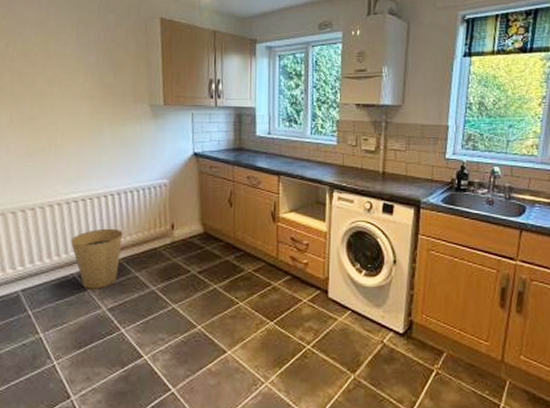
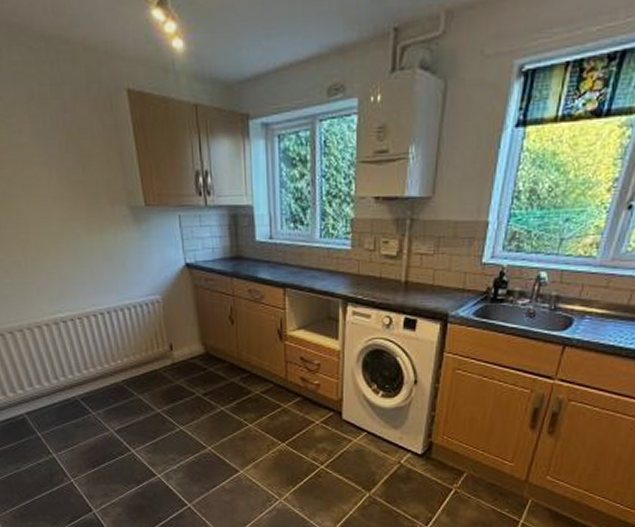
trash can: present [71,228,123,289] -> none [66,350,120,412]

